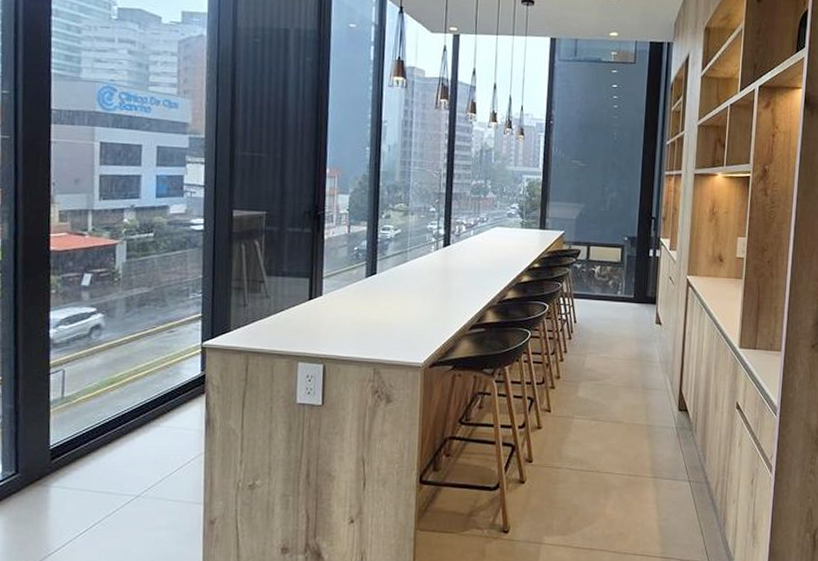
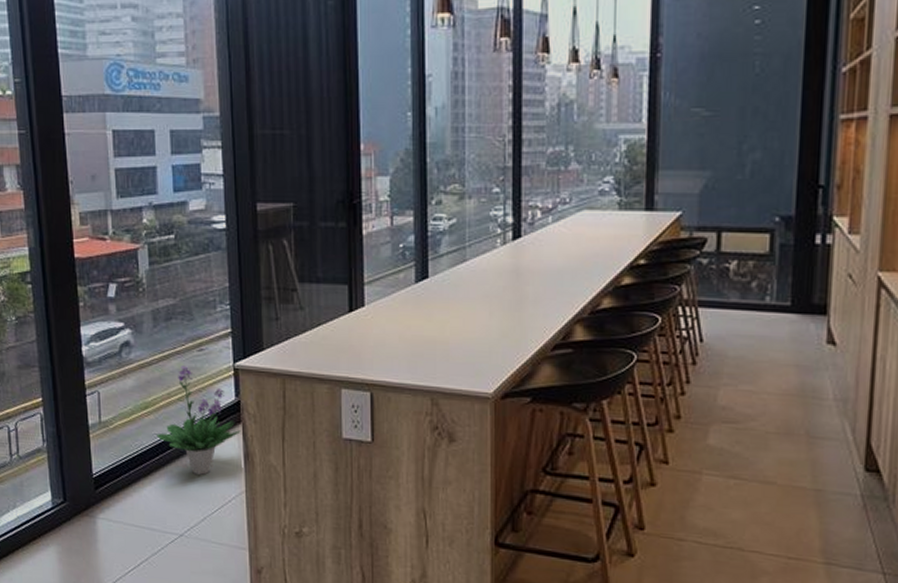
potted plant: none [120,345,204,441] -> present [156,366,241,475]

